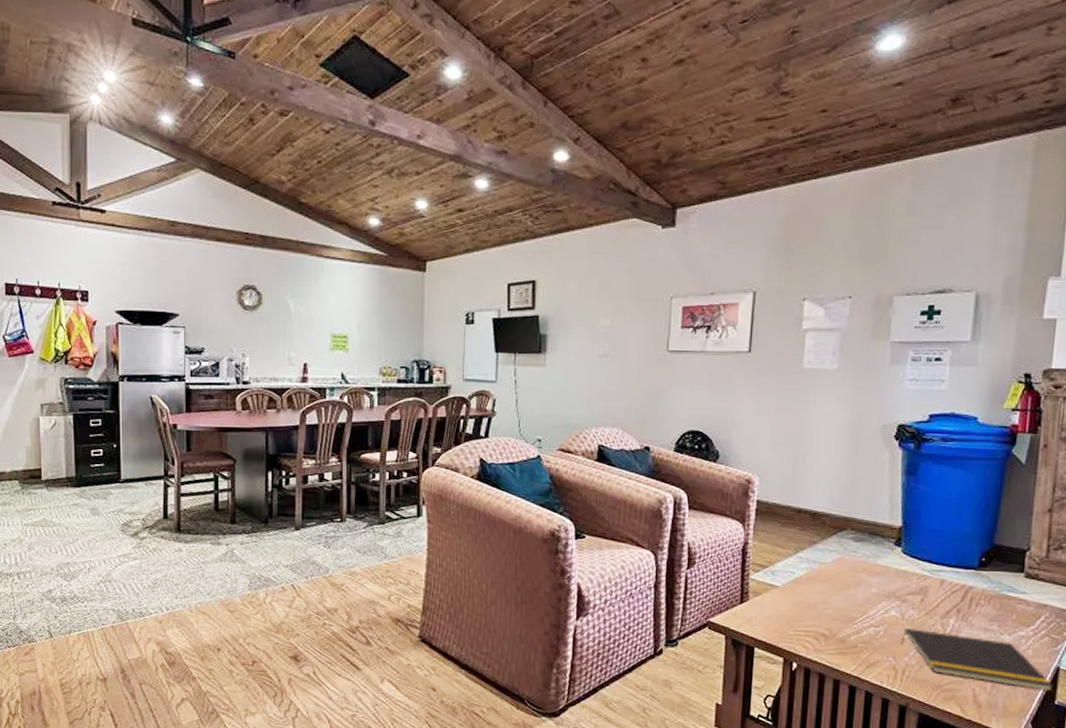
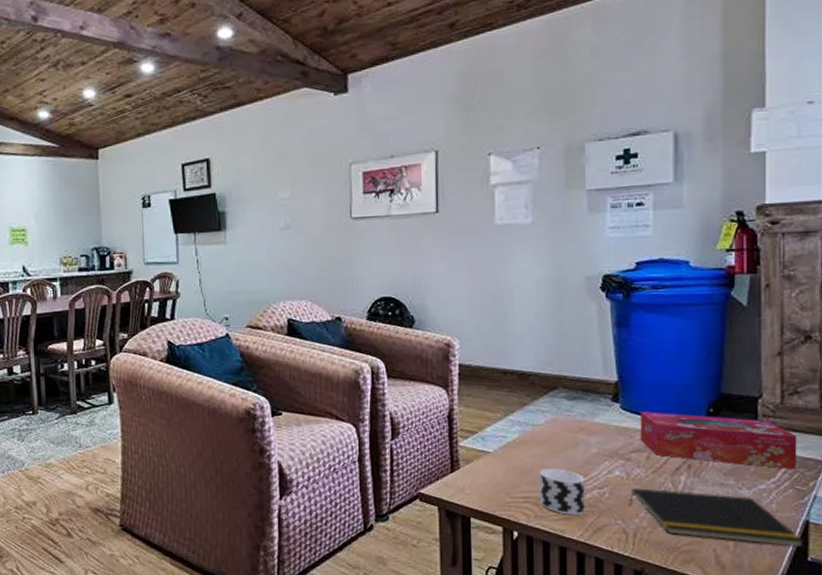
cup: none [820,605,864,650] -> present [539,469,586,515]
tissue box: none [916,556,1057,620] -> present [640,411,797,470]

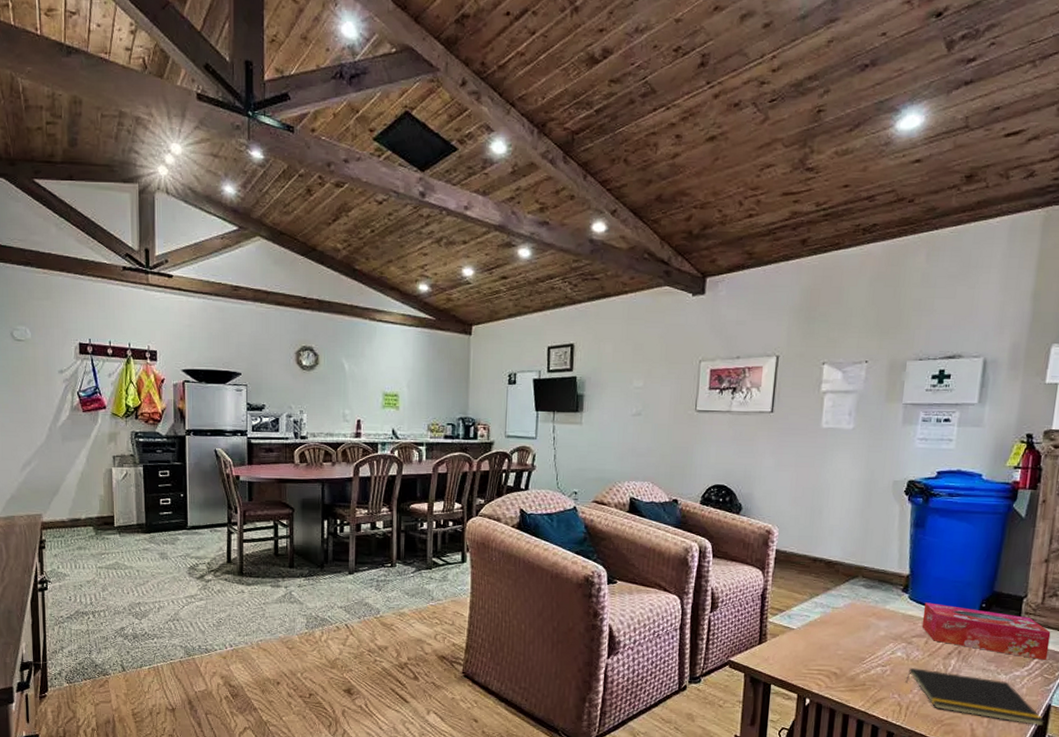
cup: present [539,469,586,515] -> none [831,646,872,688]

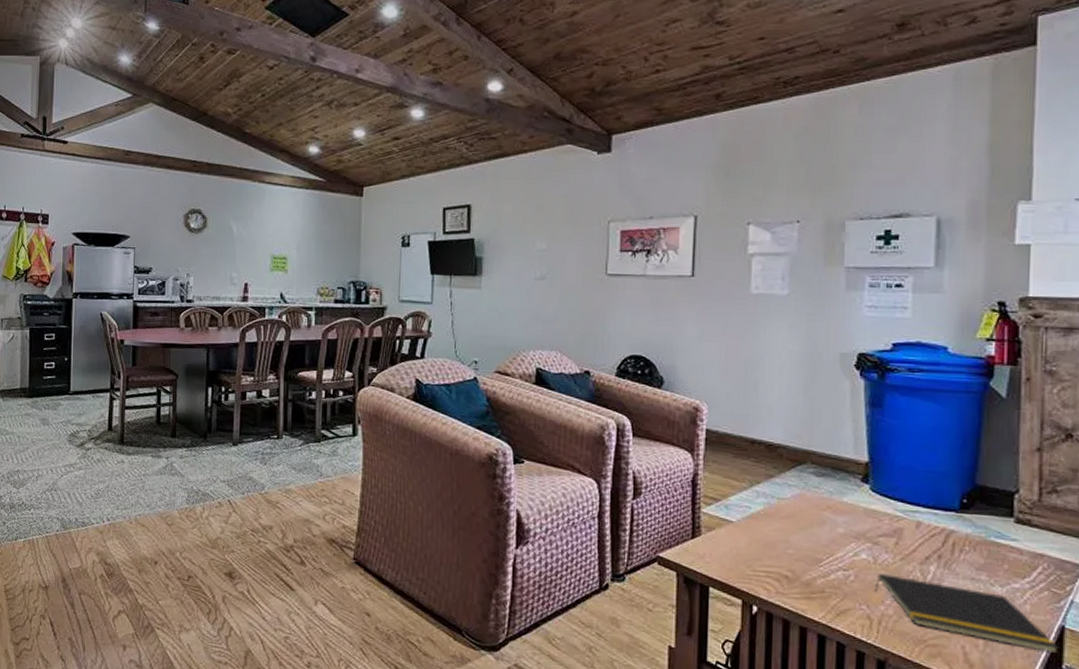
tissue box: present [921,602,1051,661] -> none [889,495,1055,572]

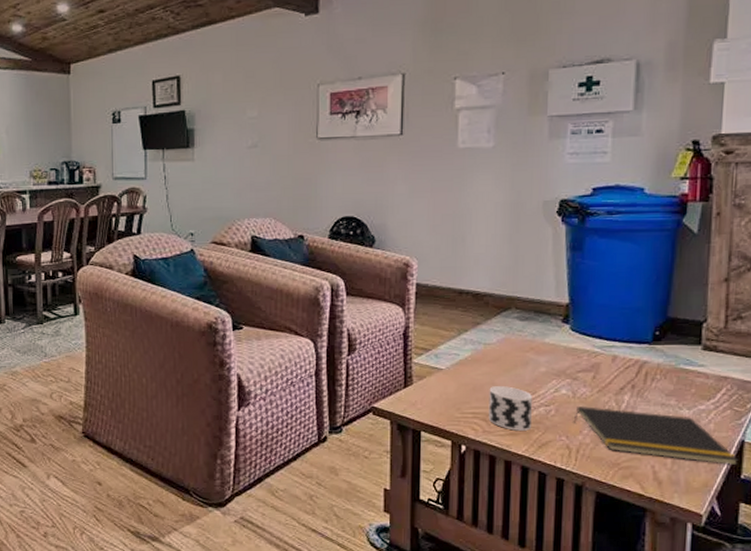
cup: none [782,544,831,596] -> present [488,386,533,431]

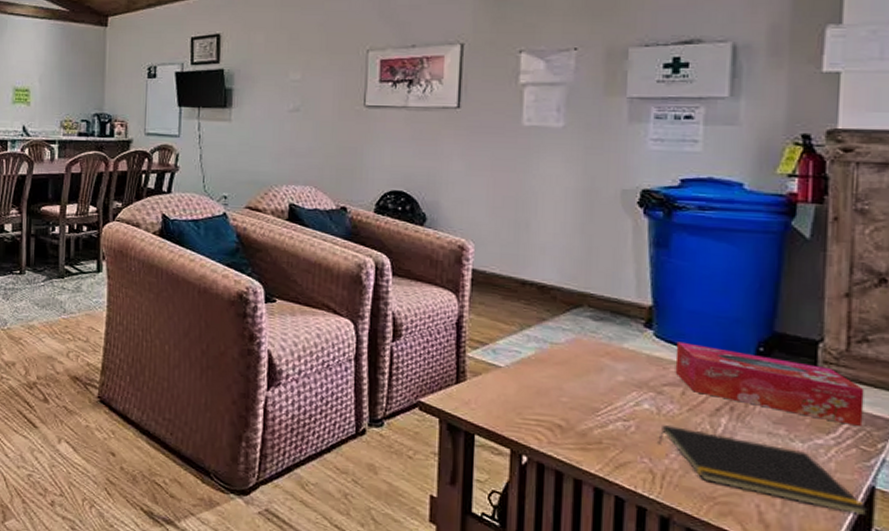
cup: present [488,386,533,431] -> none [554,392,609,447]
tissue box: none [587,333,738,392] -> present [675,341,865,428]

